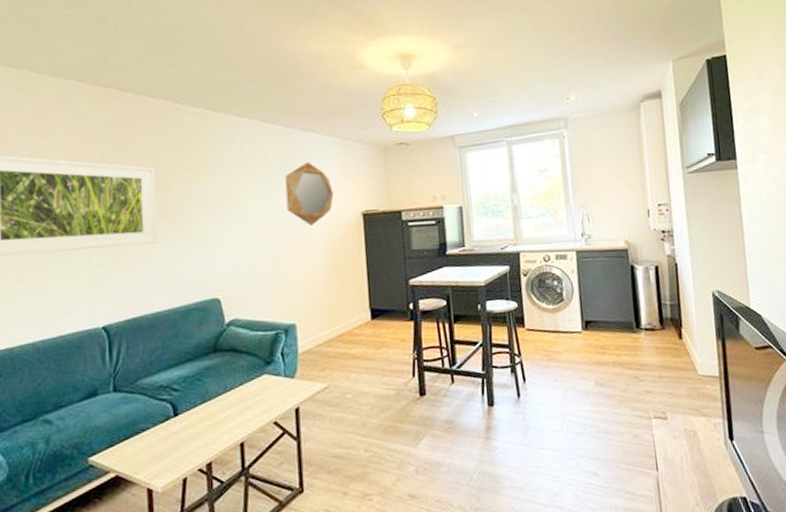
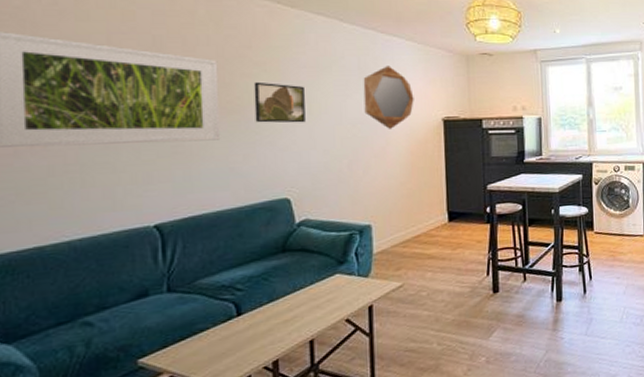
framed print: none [186,185,233,225] -> present [253,81,306,123]

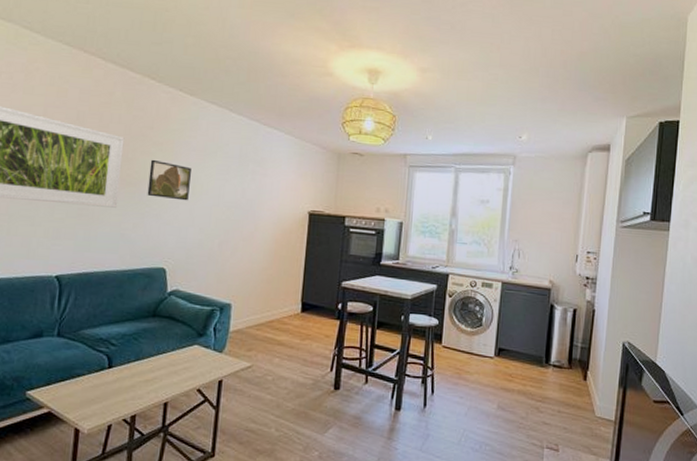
home mirror: present [363,66,414,129] -> none [239,156,285,216]

